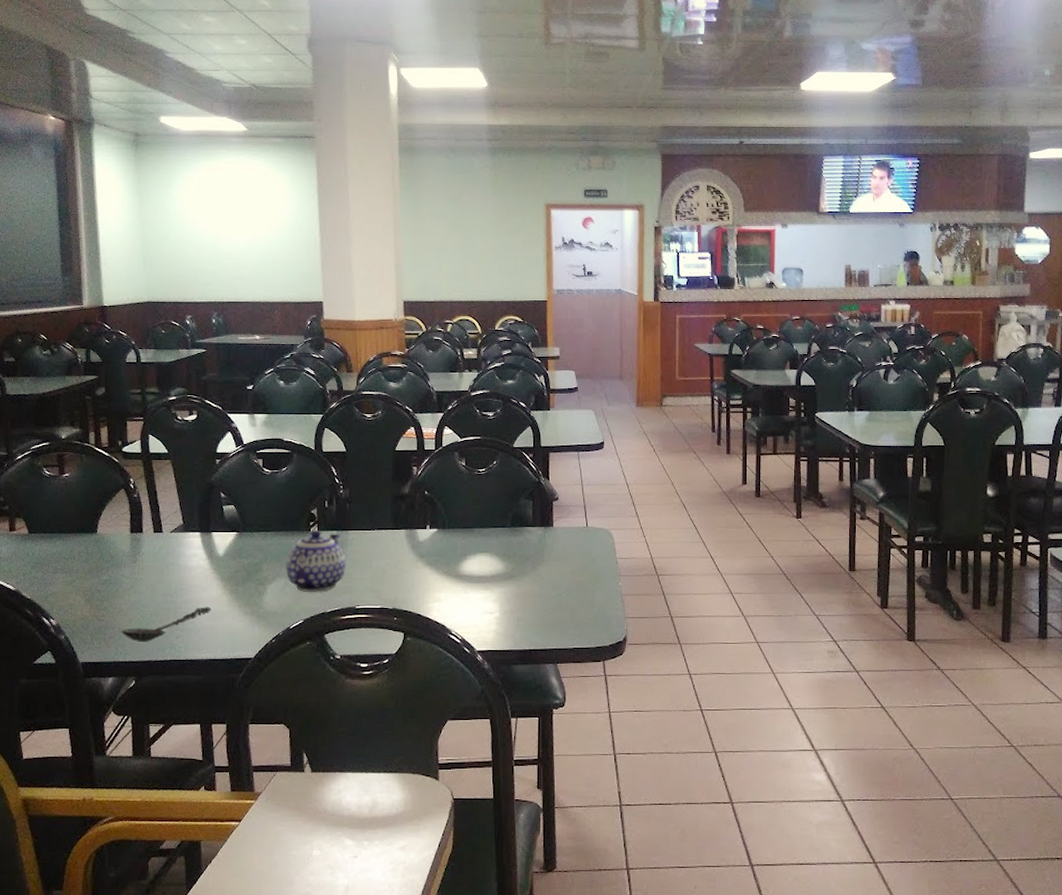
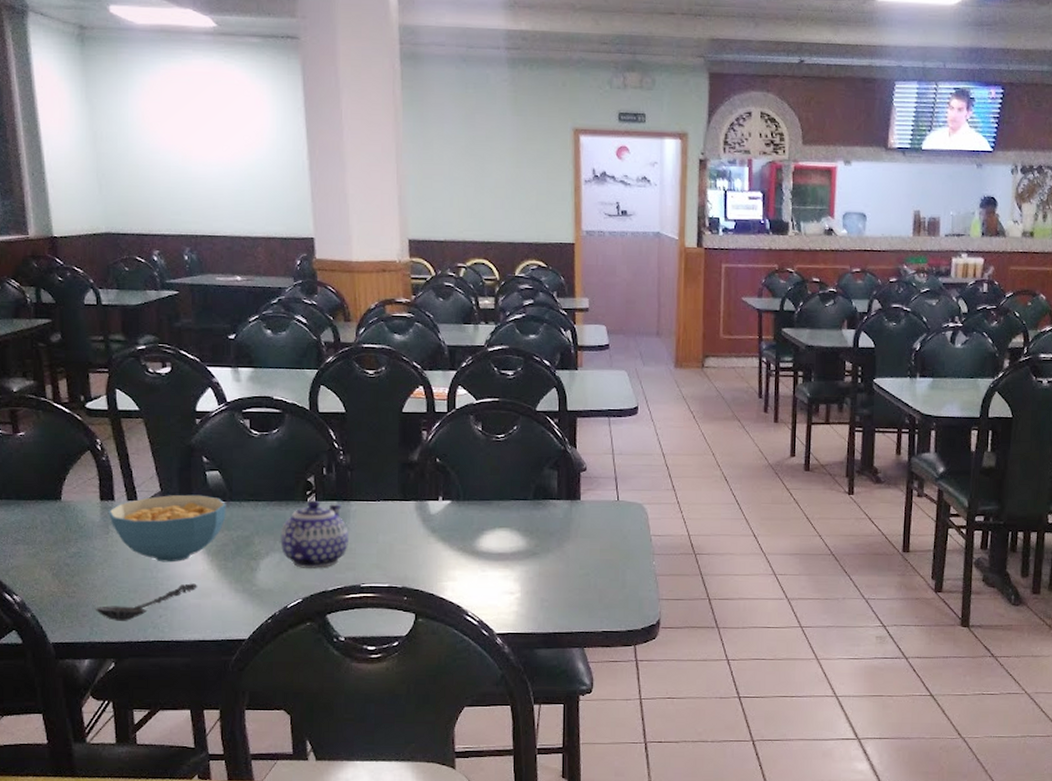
cereal bowl: none [137,526,239,588] -> present [109,494,226,563]

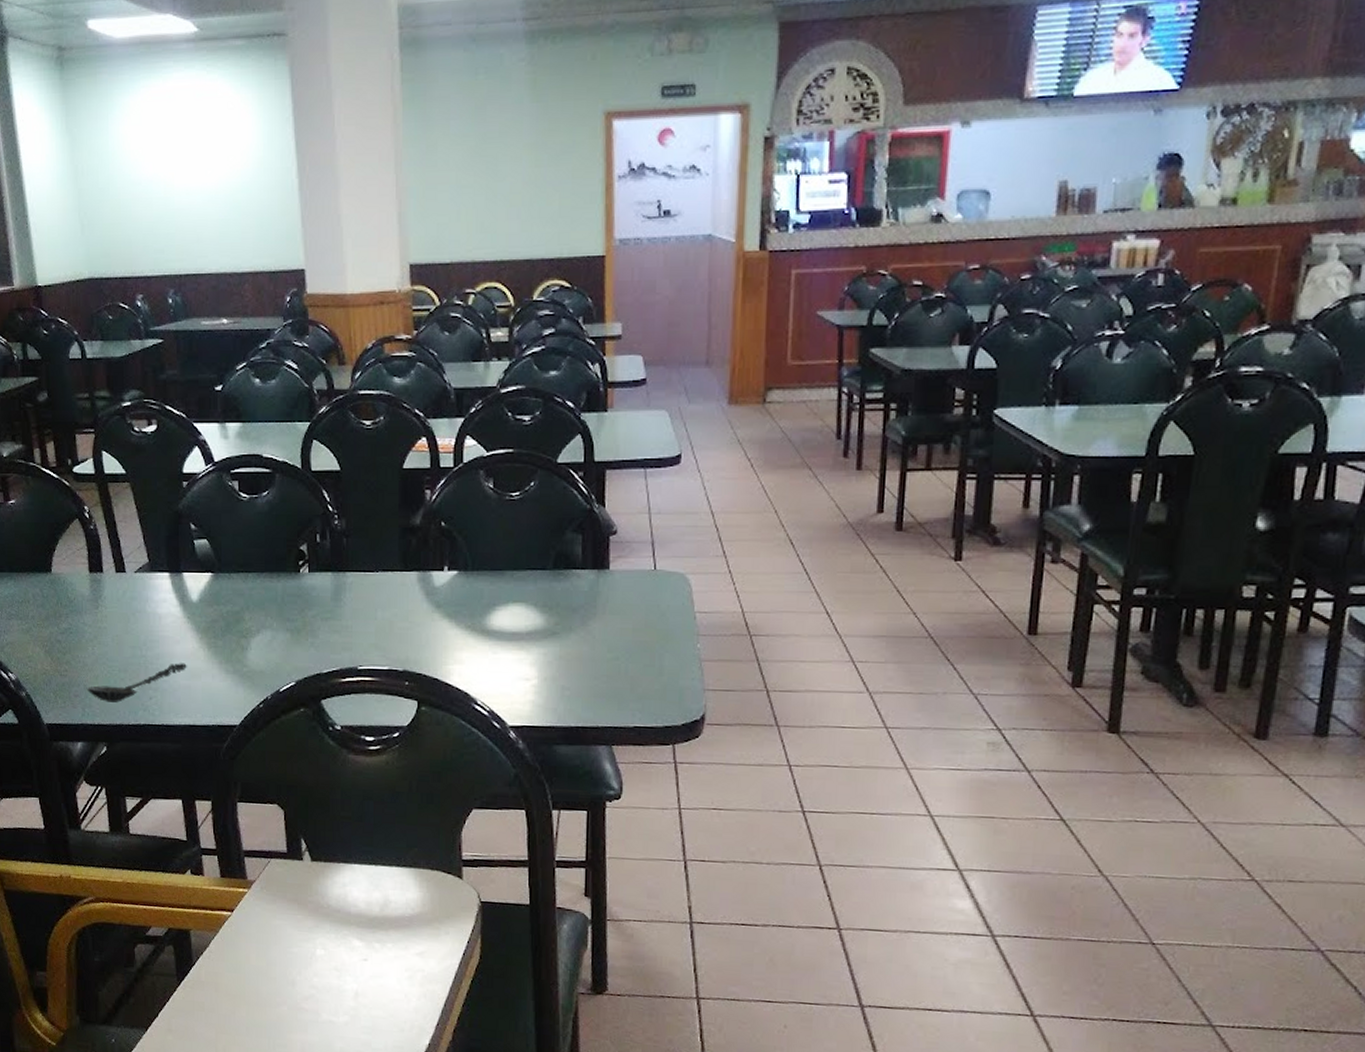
cereal bowl: present [109,494,226,563] -> none [98,565,215,640]
teapot: present [280,500,348,568] -> none [272,571,344,648]

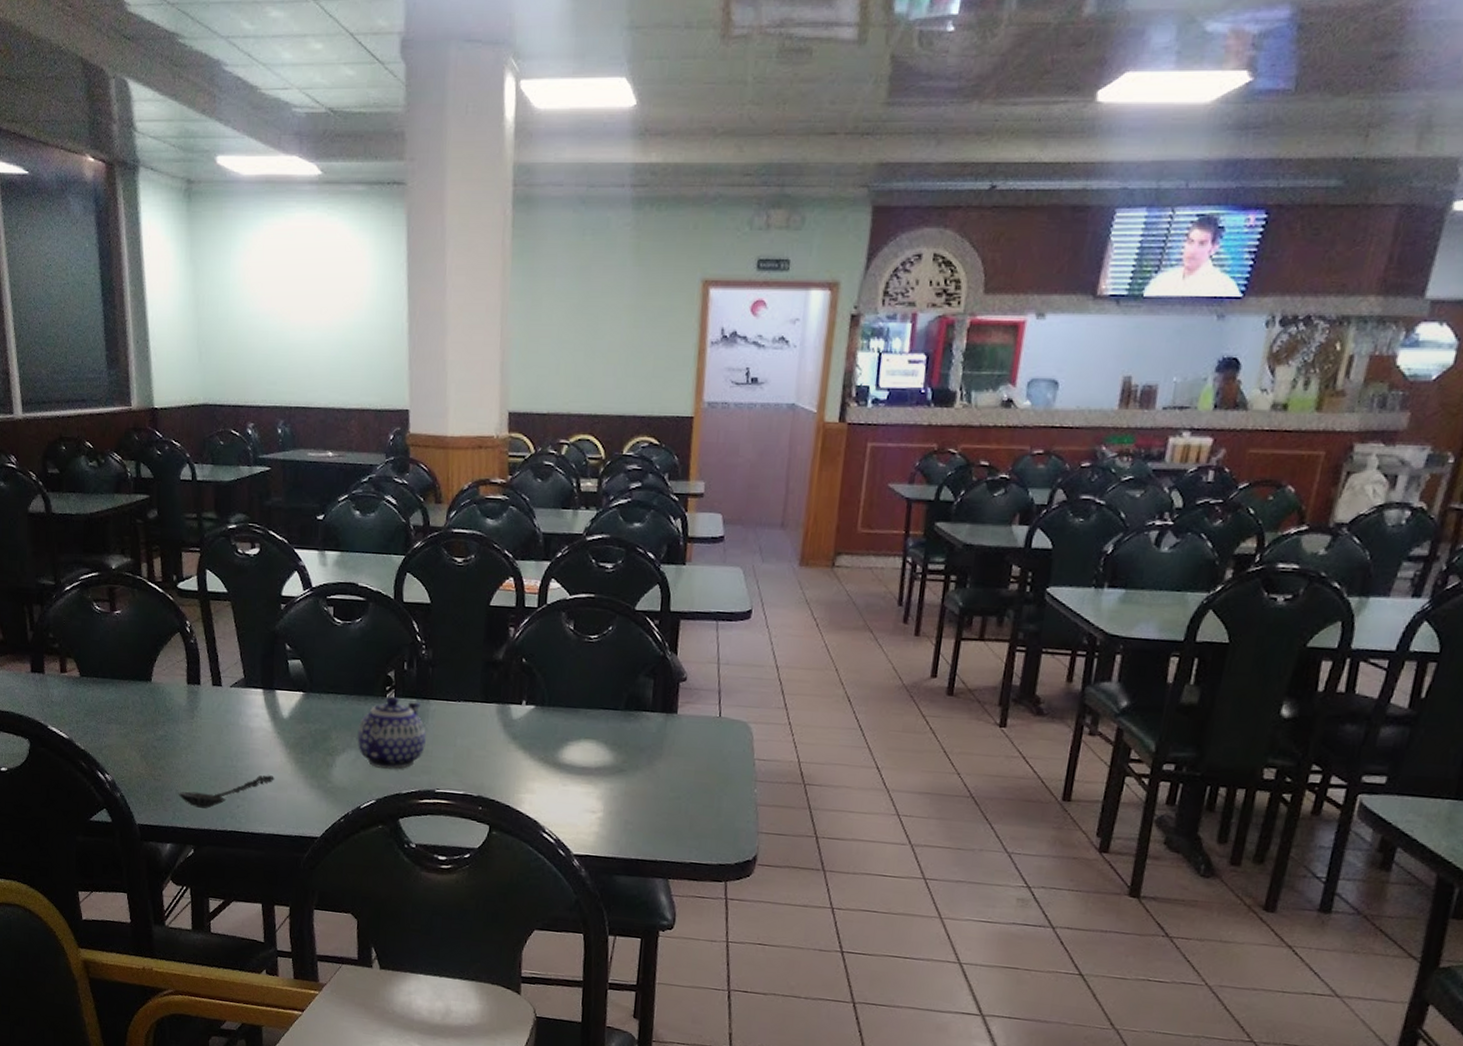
teapot: none [272,571,344,648] -> present [357,696,426,769]

